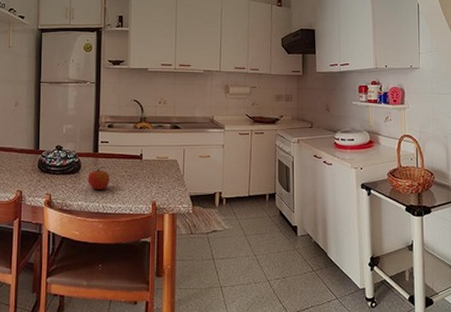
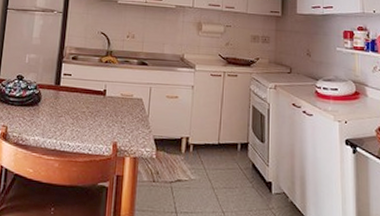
fruit: present [88,167,110,189] -> none [46,100,71,125]

